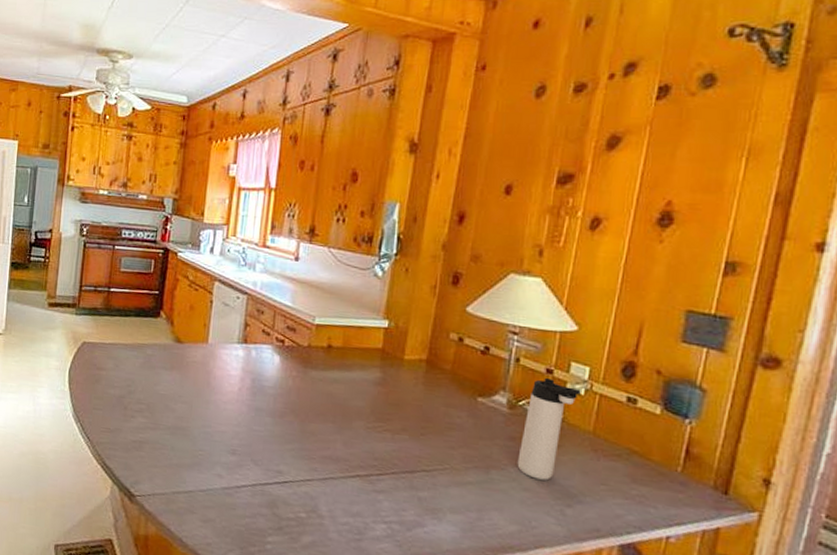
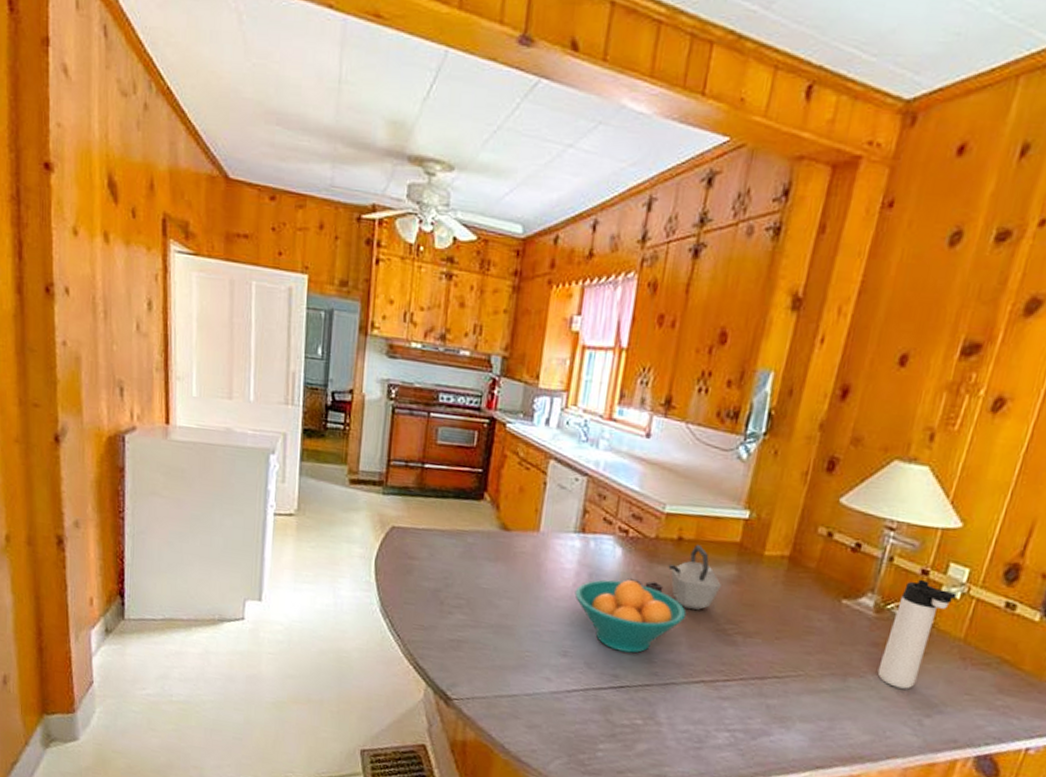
fruit bowl: none [240,384,339,451] -> present [575,579,686,654]
kettle: none [285,351,368,410] -> present [627,544,721,610]

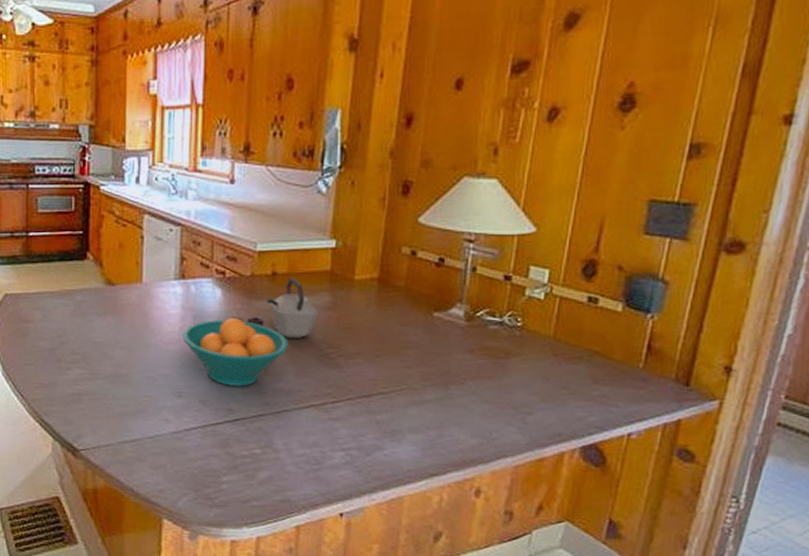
thermos bottle: present [877,579,957,689] -> none [476,284,541,390]

